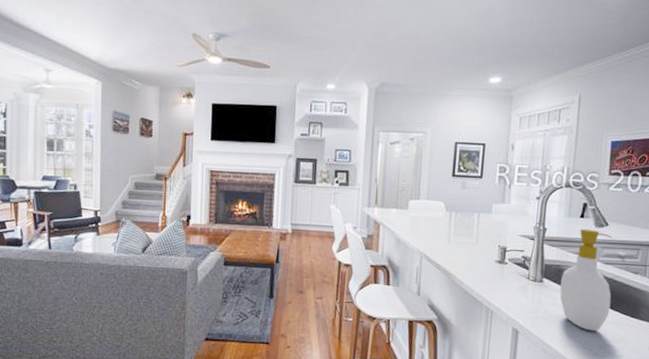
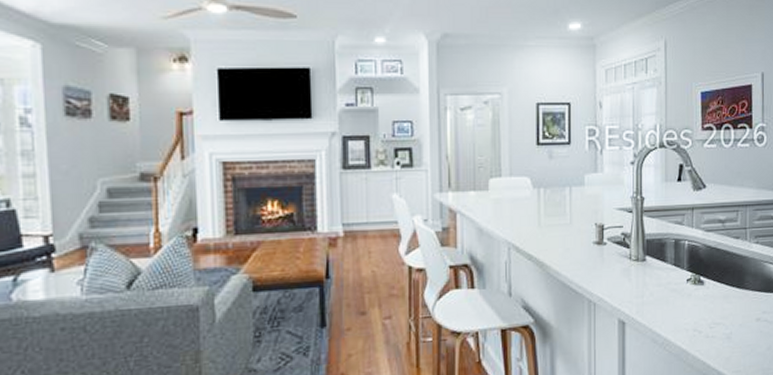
soap bottle: present [559,228,612,332] -> none [664,193,716,310]

